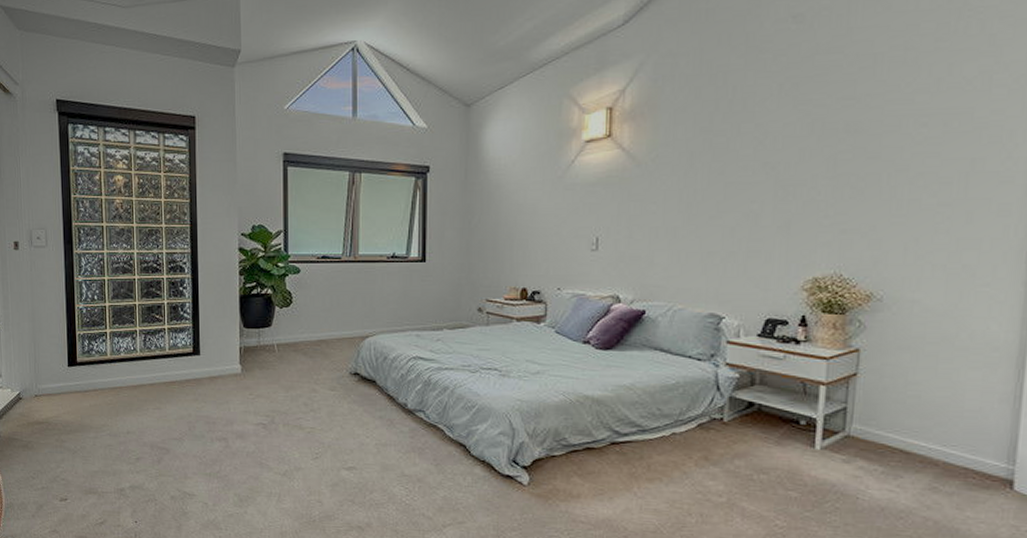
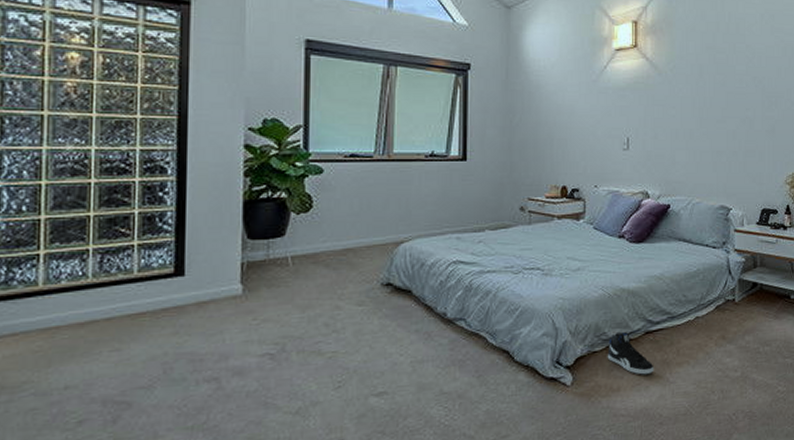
sneaker: none [567,440,620,486] -> present [607,332,654,375]

